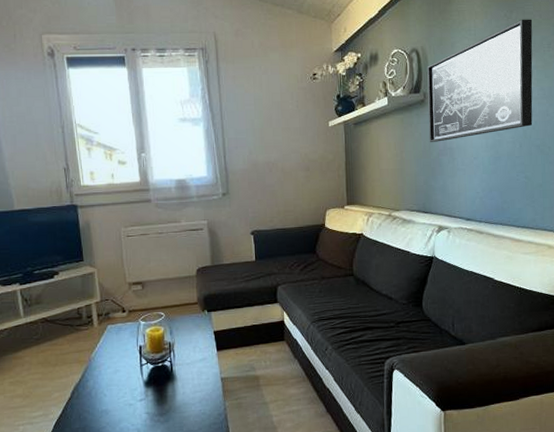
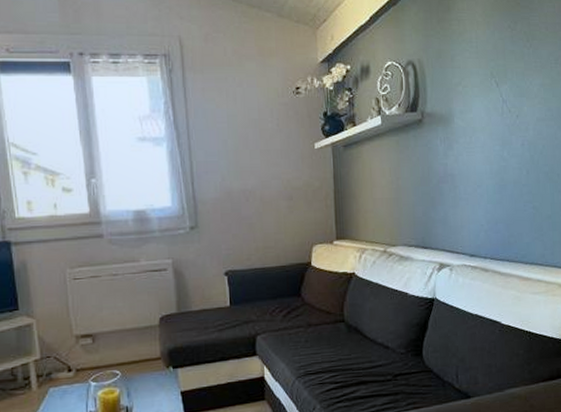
wall art: present [427,19,533,142] -> none [424,31,540,168]

